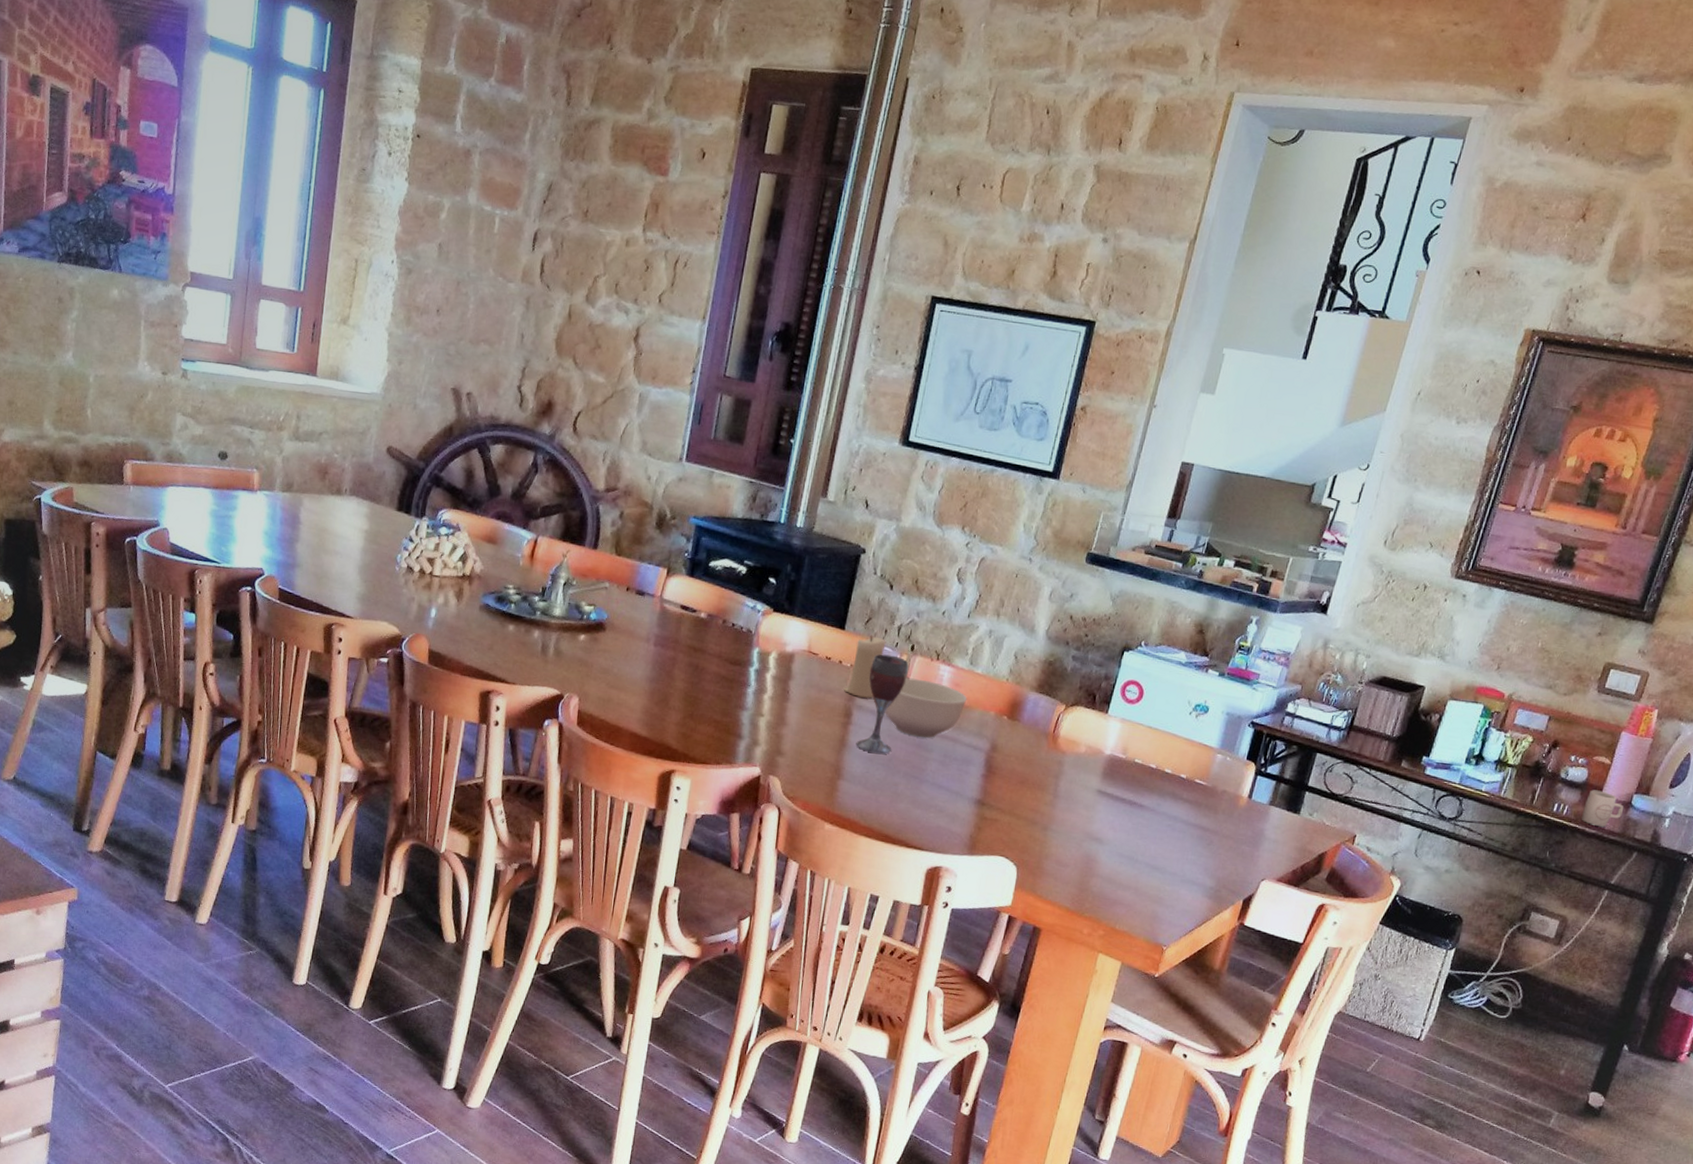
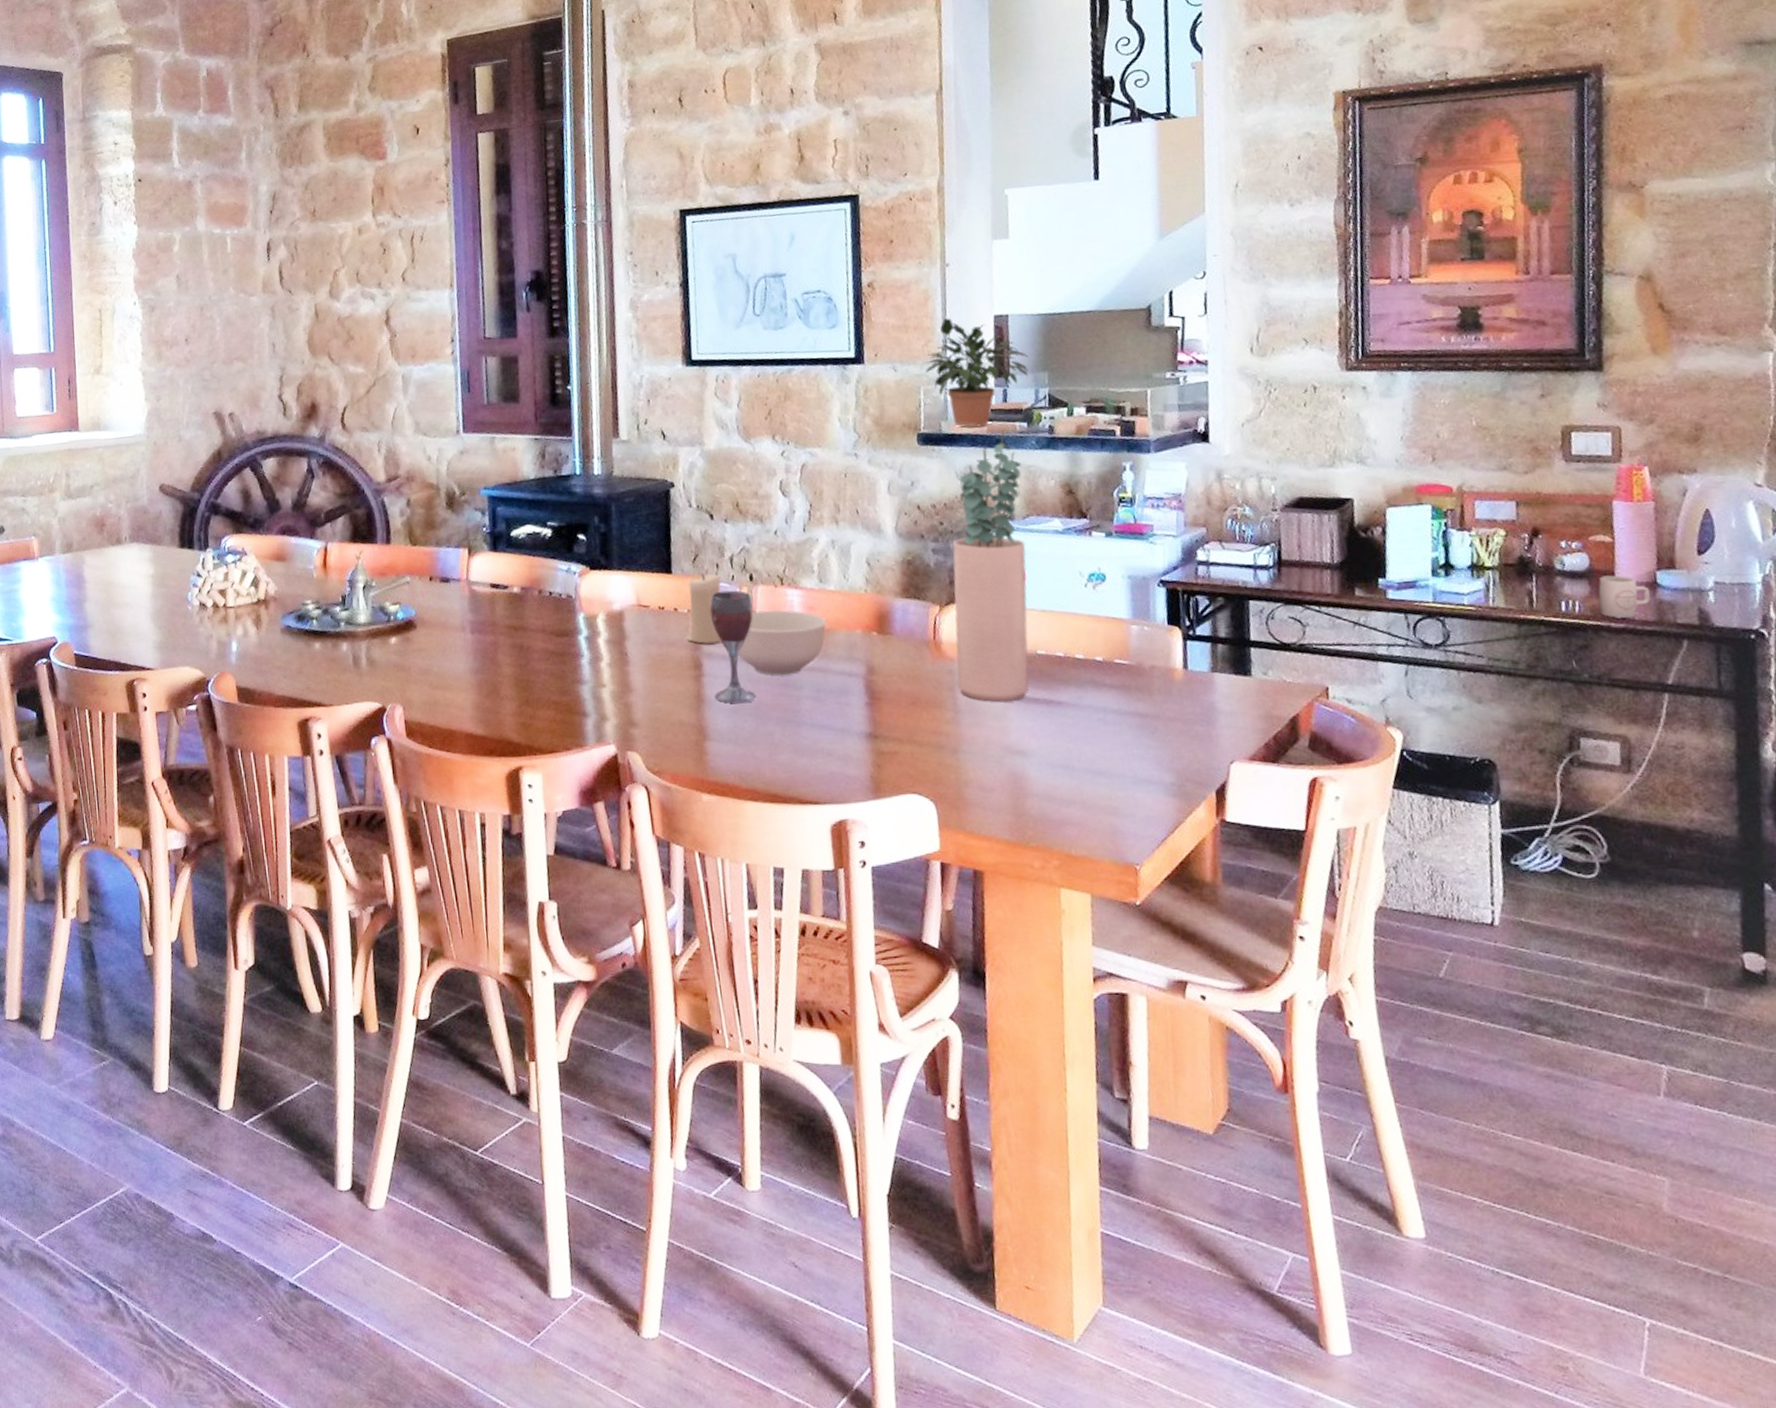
vase: none [1062,565,1167,797] -> present [952,430,1029,702]
potted plant: none [1110,454,1201,559] -> present [925,318,1029,428]

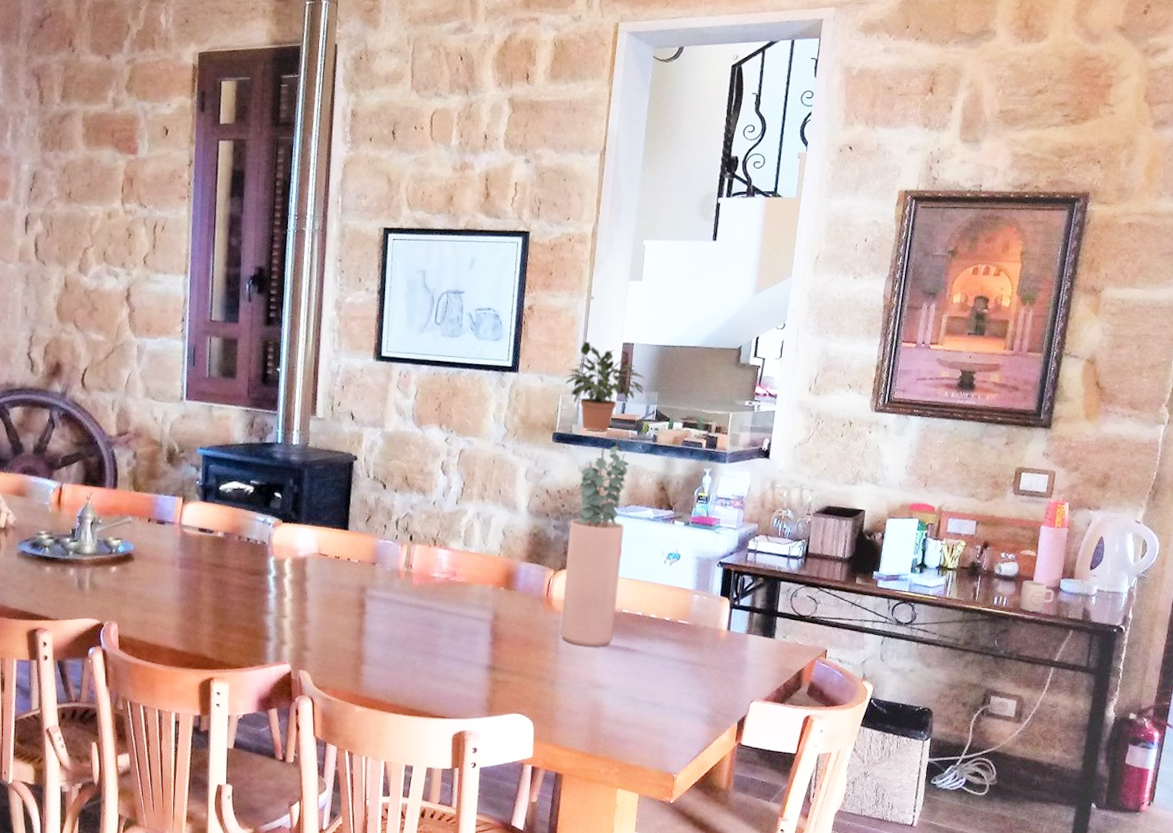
candle: present [686,573,721,644] -> none [354,531,387,588]
cup: present [709,590,757,704] -> none [373,547,410,637]
bowl: present [738,610,827,675] -> none [395,565,466,616]

